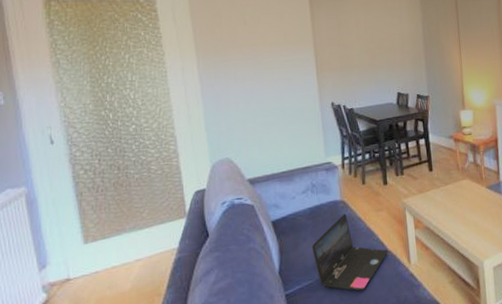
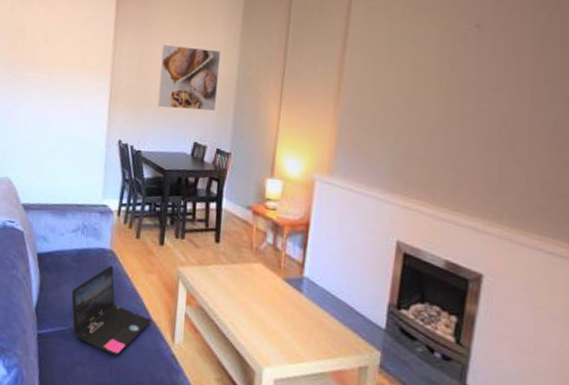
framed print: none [357,13,411,68] -> present [157,44,221,111]

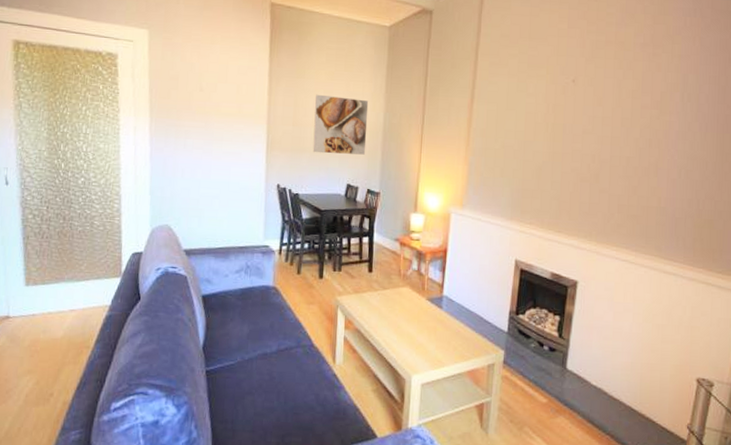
laptop: present [71,265,151,356] -> none [238,300,314,382]

